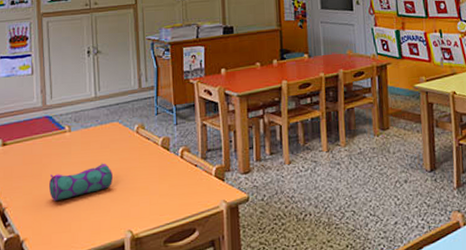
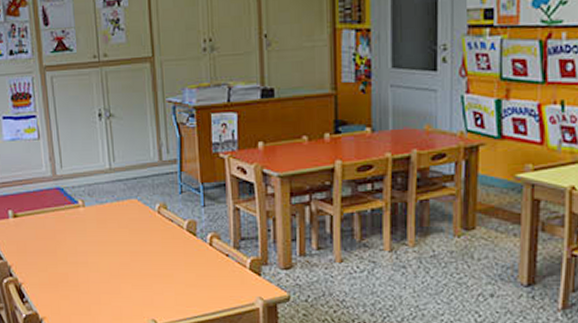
pencil case: present [49,163,113,202] -> none [65,244,133,282]

